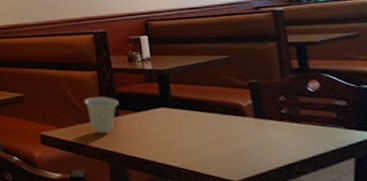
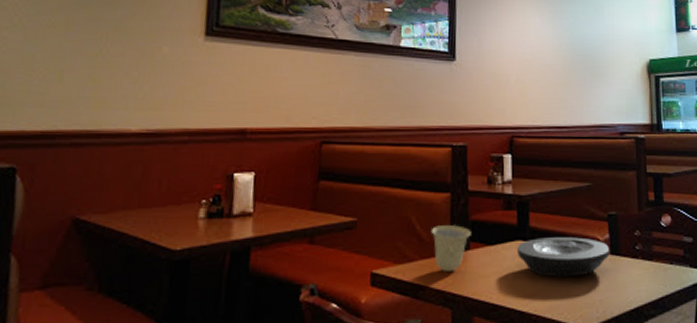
plate: none [161,103,254,138] -> present [516,237,610,277]

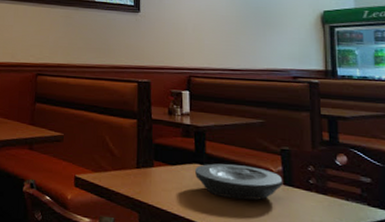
cup: present [430,225,471,271] -> none [121,145,155,183]

